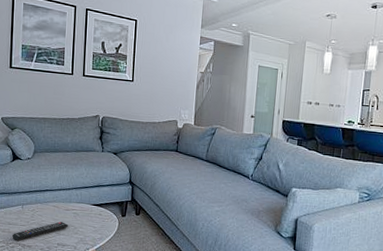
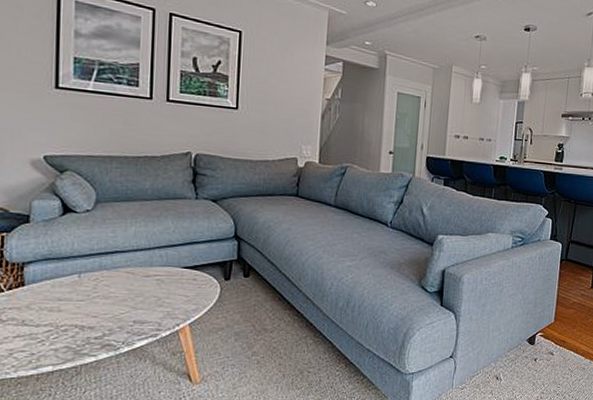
remote control: present [12,221,68,242] -> none [64,292,149,323]

